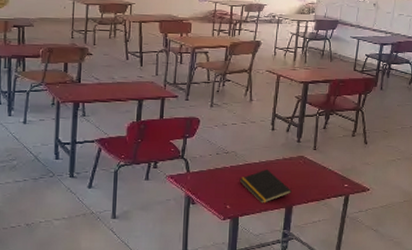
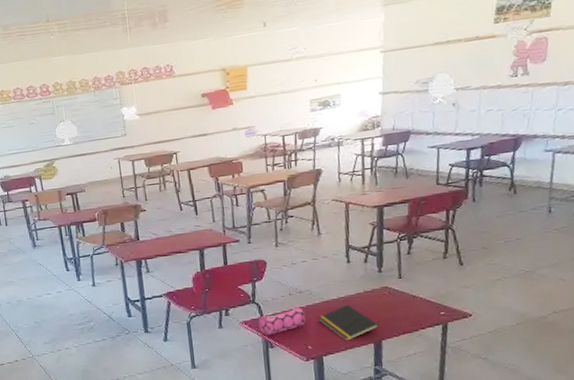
pencil case: none [184,166,229,192] -> present [258,306,306,336]

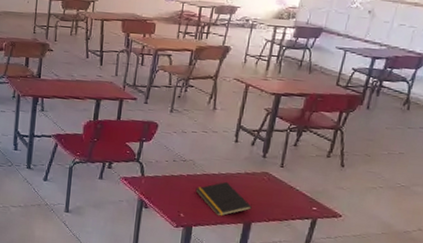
pencil case: present [258,306,306,336] -> none [137,173,185,196]

